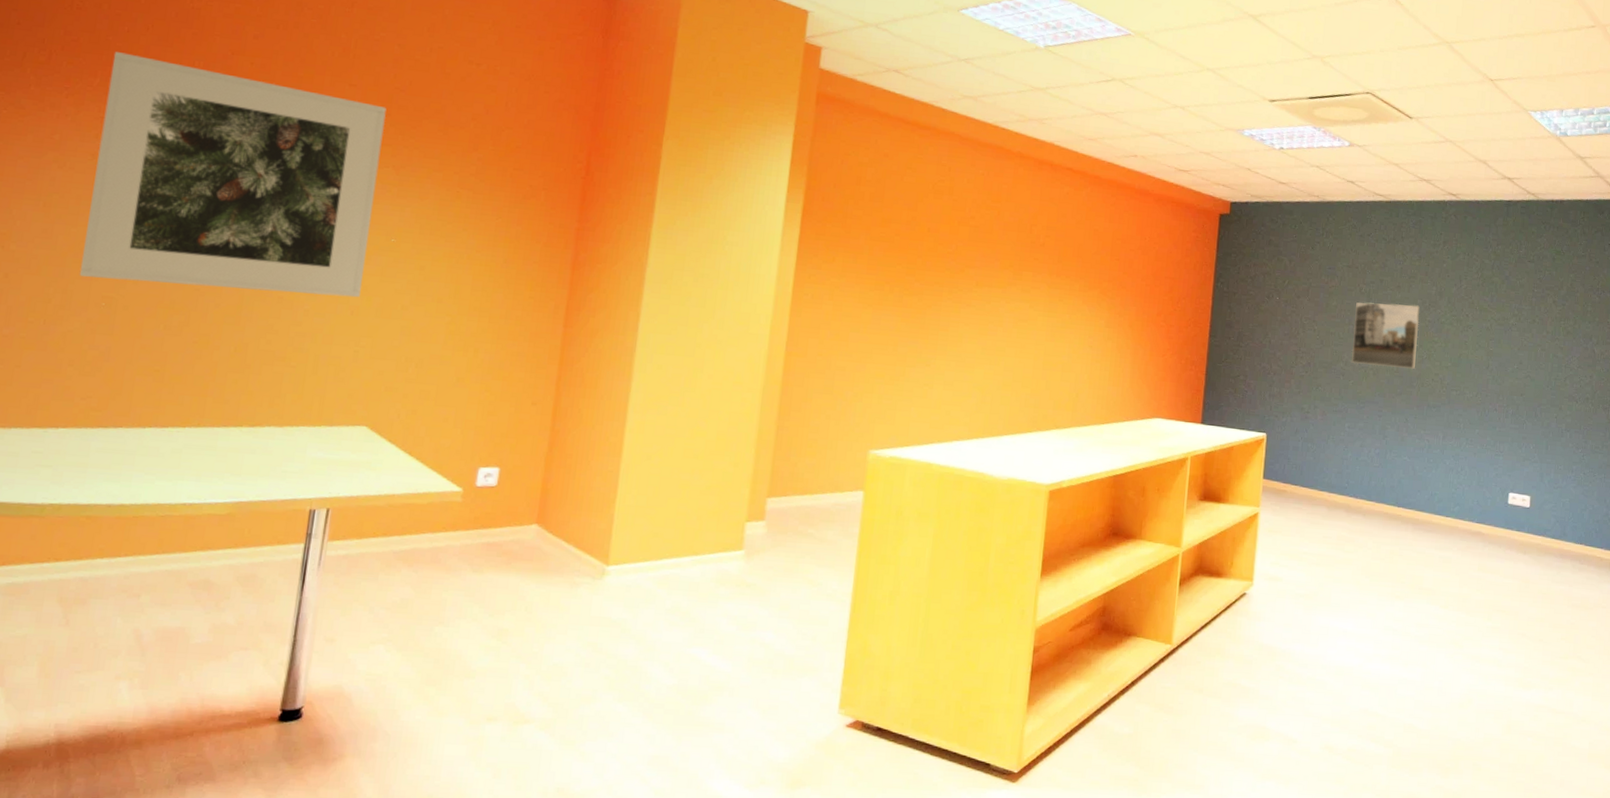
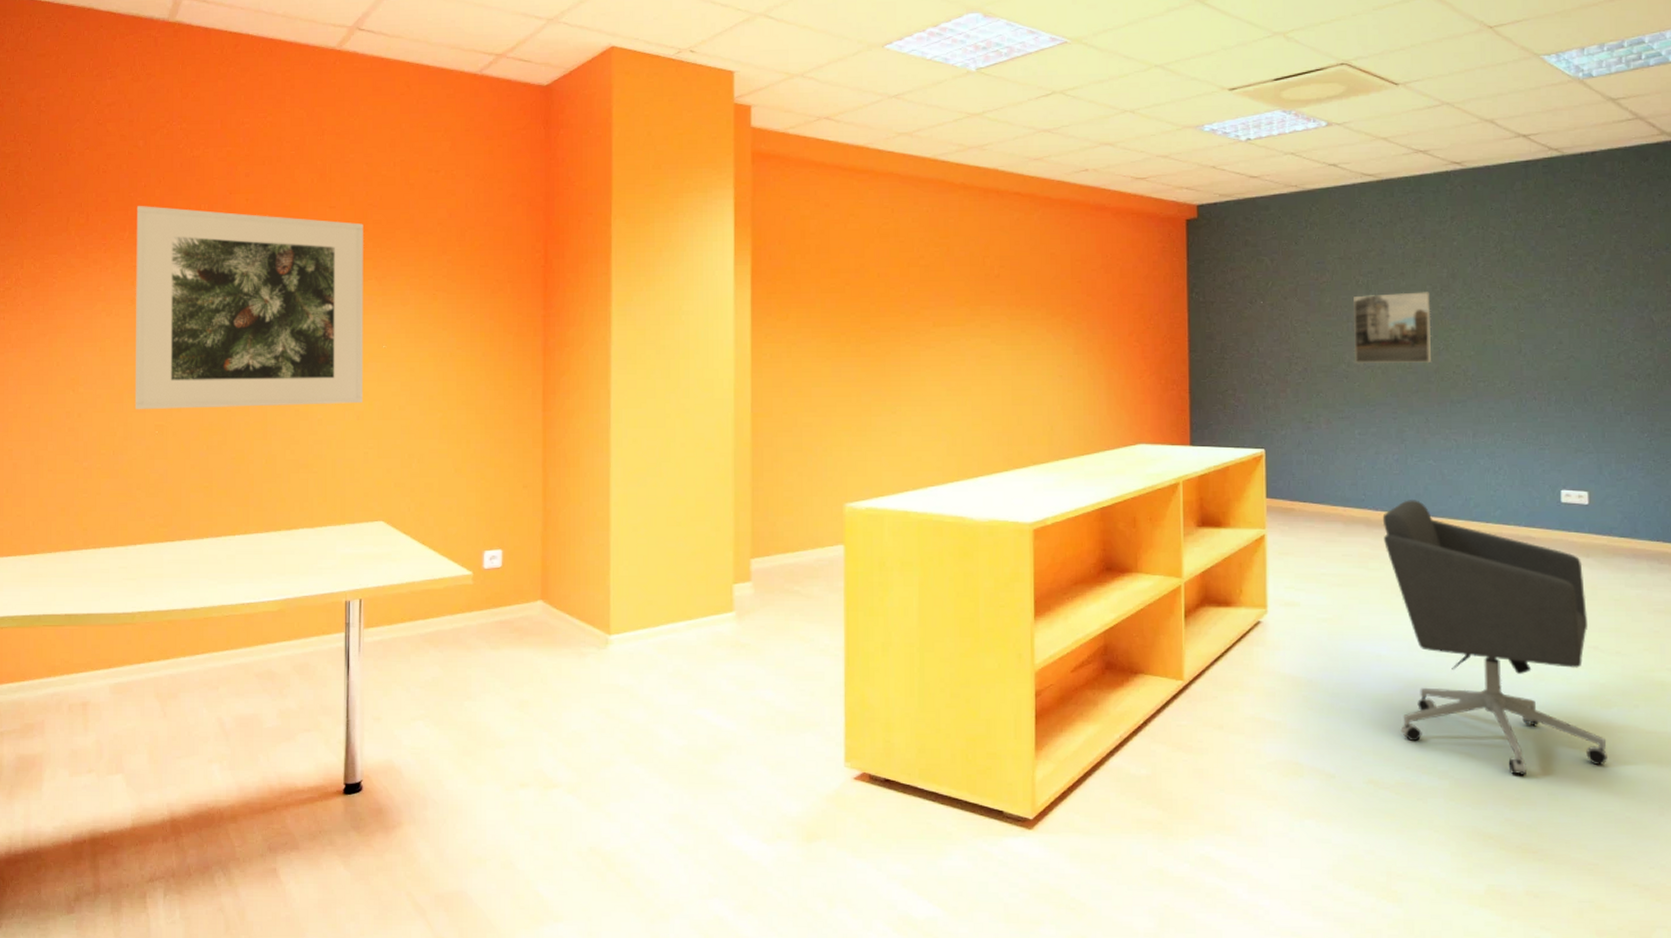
office chair: none [1357,490,1525,747] -> present [1382,500,1609,775]

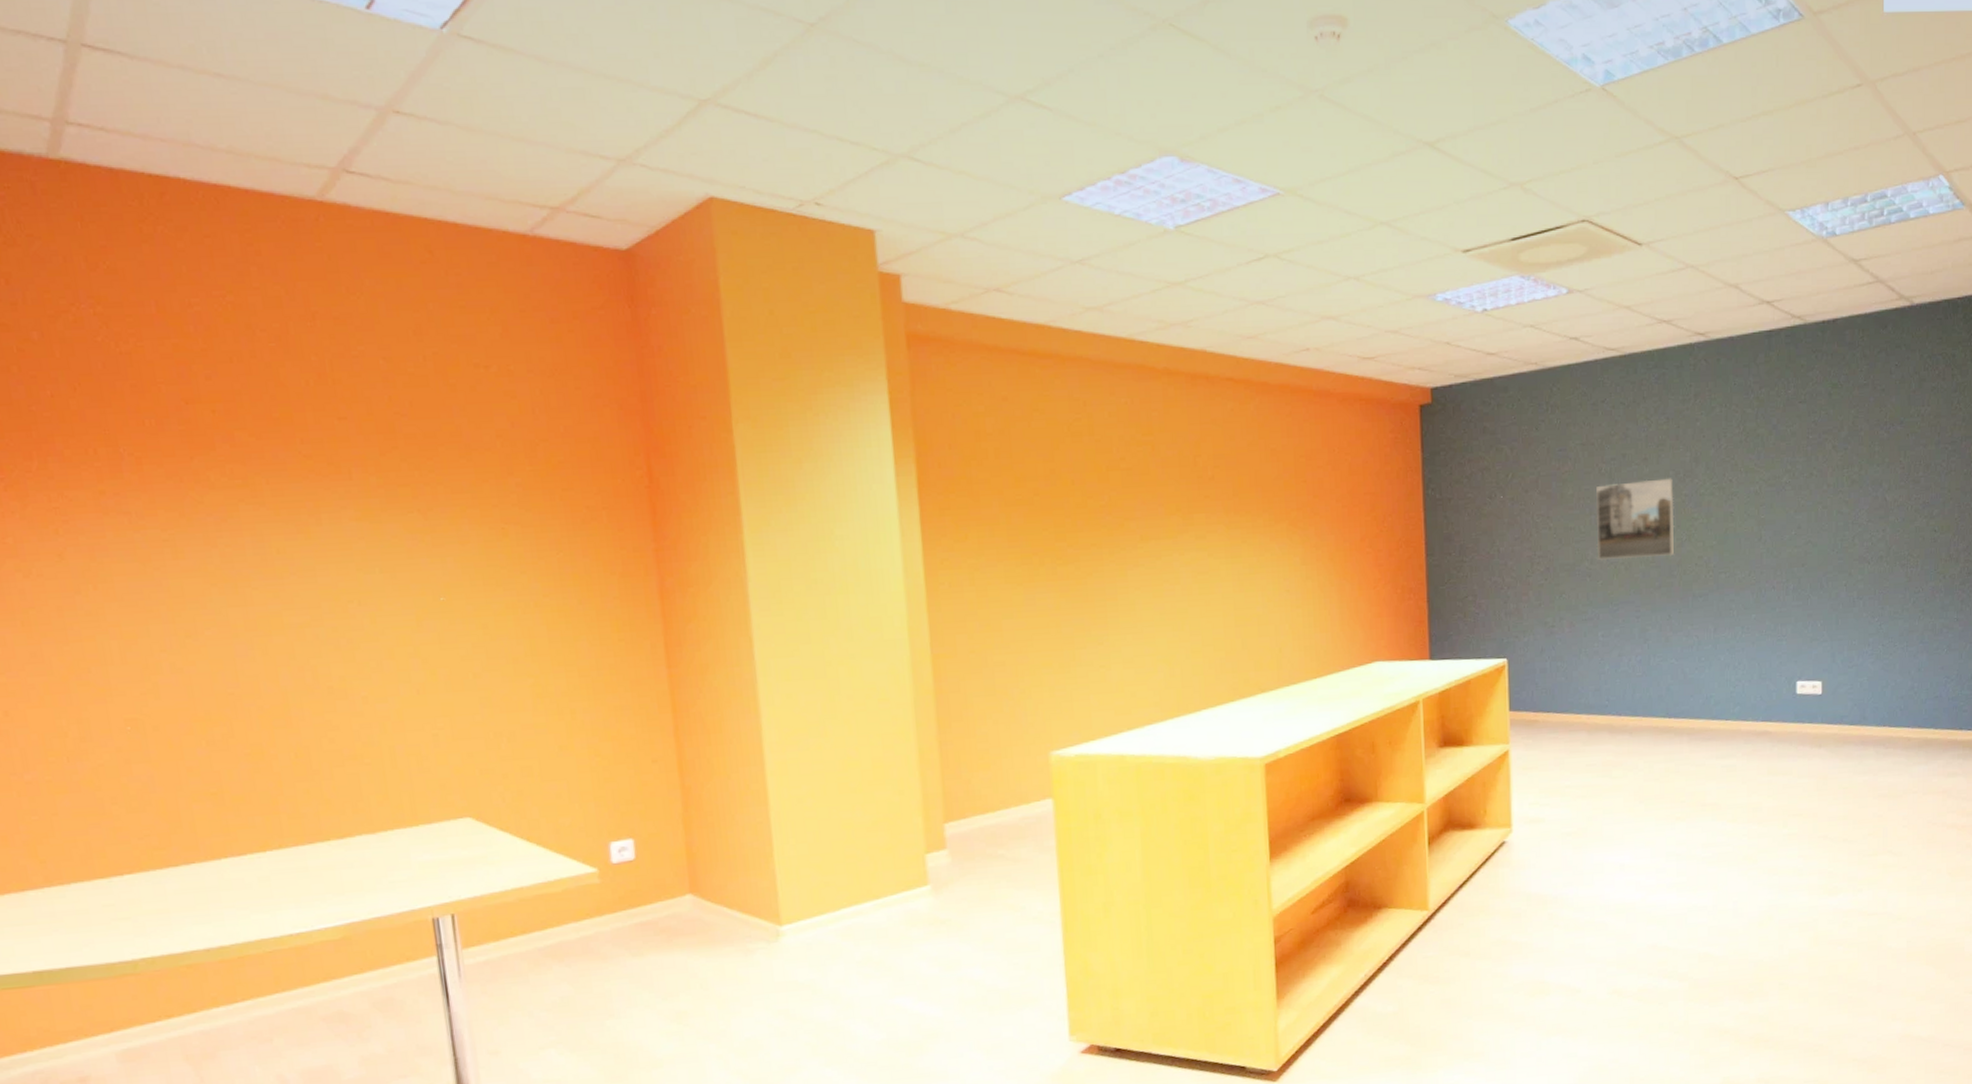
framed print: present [134,206,364,410] -> none [44,423,422,702]
office chair: present [1382,500,1609,775] -> none [1625,702,1834,970]

